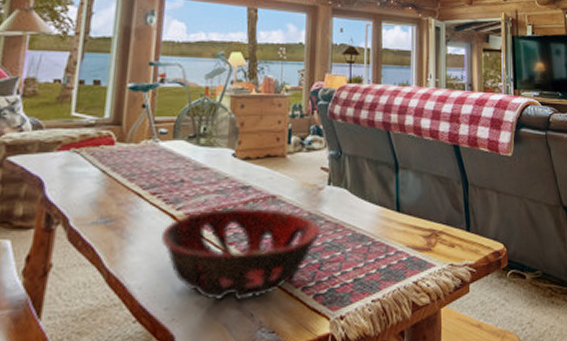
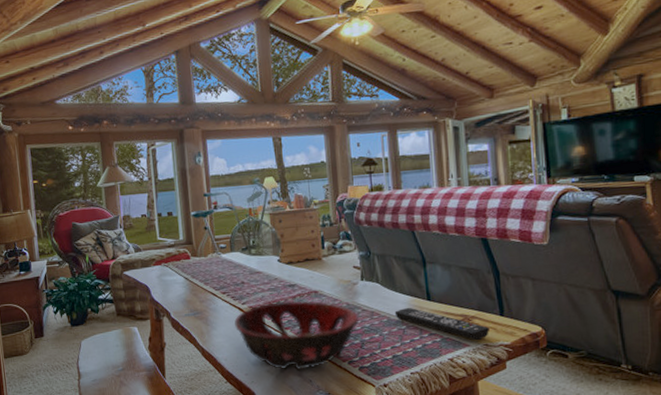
remote control: none [361,220,455,260] -> present [394,308,489,341]

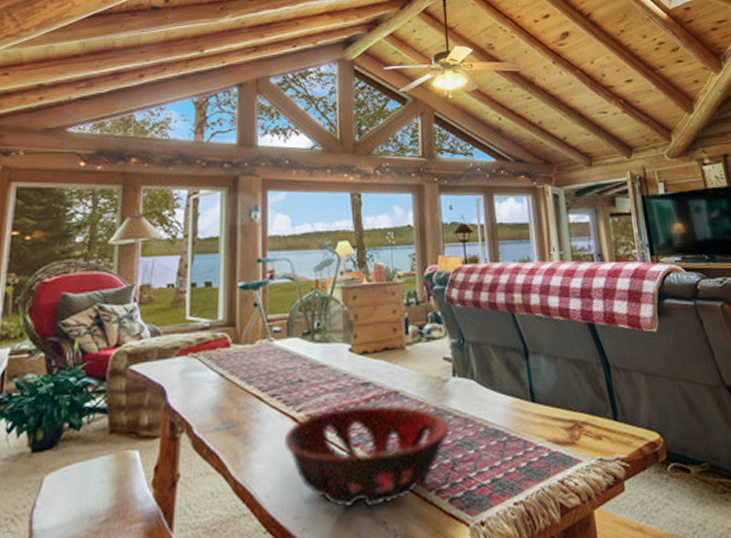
remote control: present [394,308,489,341] -> none [493,412,603,455]

